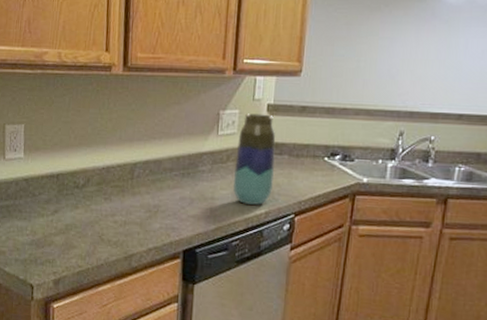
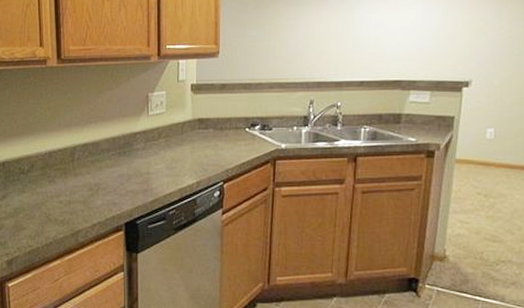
vase: present [232,113,276,205] -> none [165,93,202,176]

